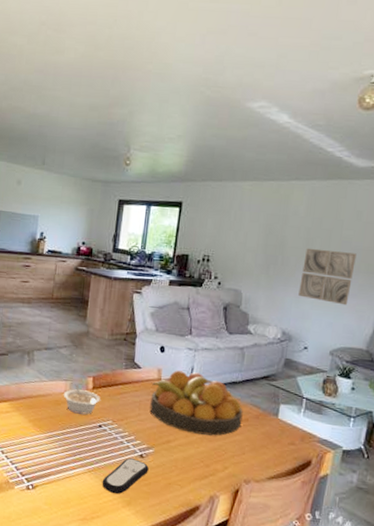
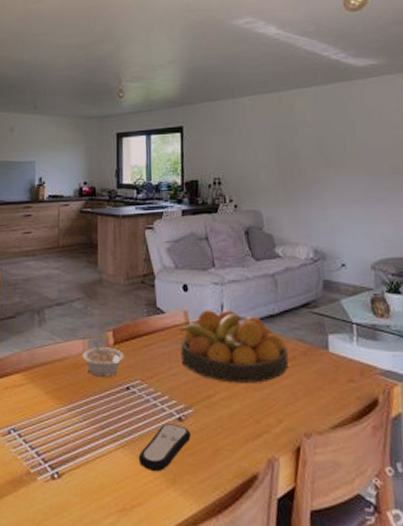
wall art: present [298,248,356,306] -> none [321,154,379,212]

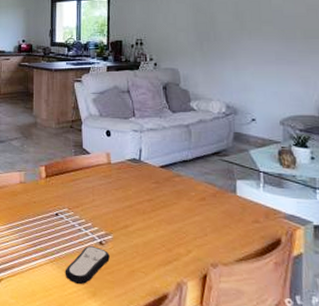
legume: present [82,342,124,377] -> none [18,174,54,204]
fruit bowl: present [180,310,289,383] -> none [103,153,199,218]

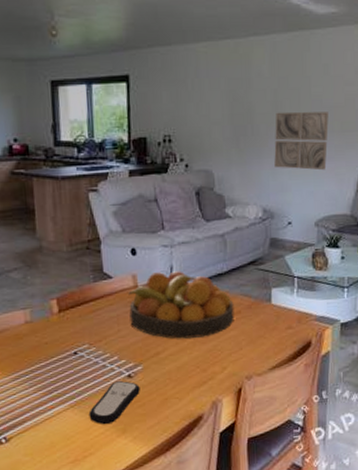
fruit bowl: none [103,153,199,218] -> present [128,271,234,339]
wall art: none [236,20,291,73] -> present [274,111,329,171]

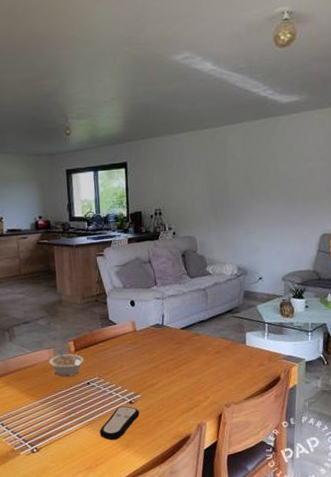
legume: none [23,311,70,345] -> present [48,350,84,377]
fruit bowl: present [128,271,234,339] -> none [129,318,215,373]
wall art: present [274,111,329,171] -> none [246,184,293,234]

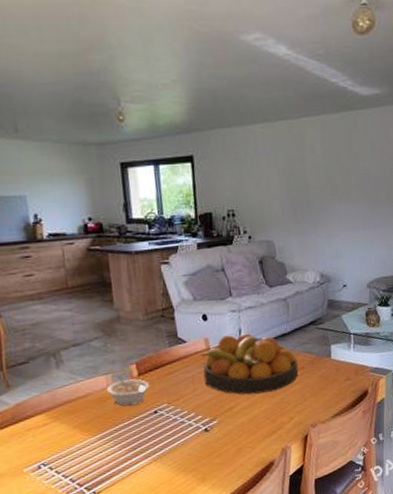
remote control: present [99,406,140,441] -> none [170,434,217,475]
fruit bowl: none [129,318,215,373] -> present [201,333,299,395]

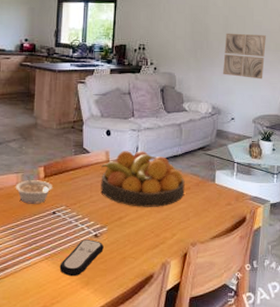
remote control: none [170,434,217,475] -> present [59,239,104,277]
wall art: none [328,184,376,238] -> present [223,33,266,80]

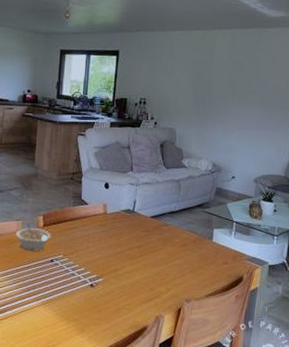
remote control: present [59,239,104,277] -> none [56,288,99,323]
fruit bowl: present [101,151,185,207] -> none [97,204,182,262]
wall art: present [223,33,266,80] -> none [225,89,272,138]

